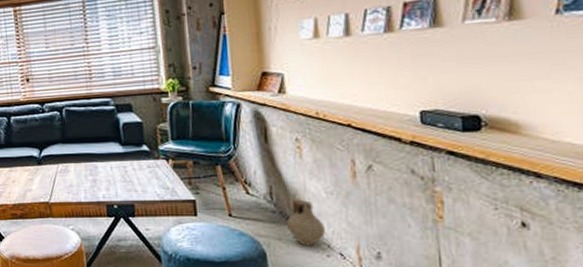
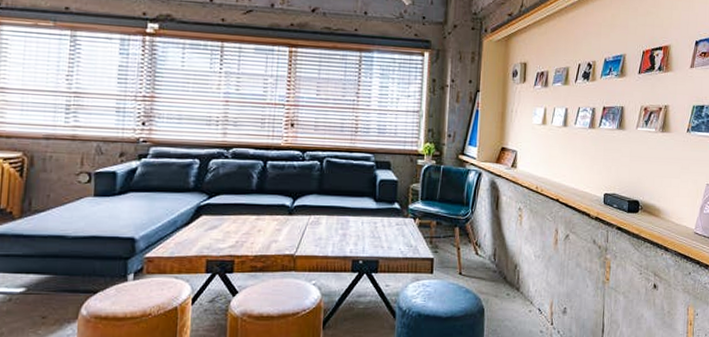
ceramic jug: present [286,199,325,246] -> none [503,261,531,302]

